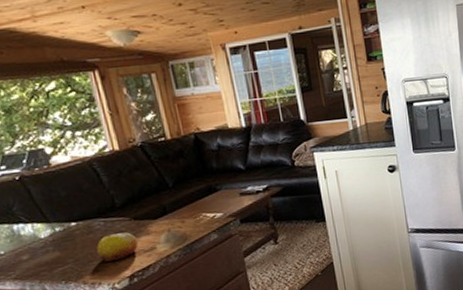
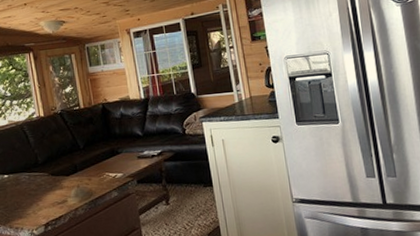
fruit: present [96,232,138,262] -> none [22,186,53,210]

